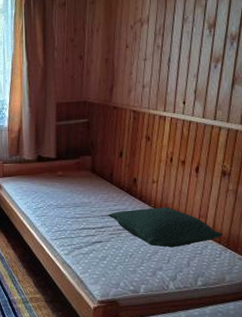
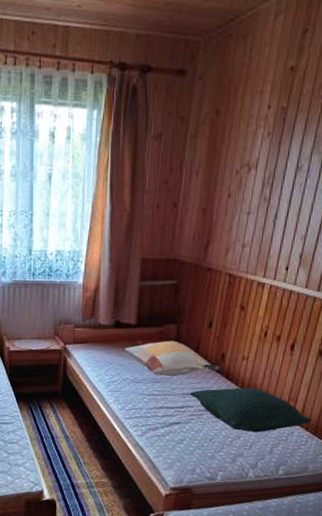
decorative pillow: none [47,170,136,201] -> present [124,340,224,377]

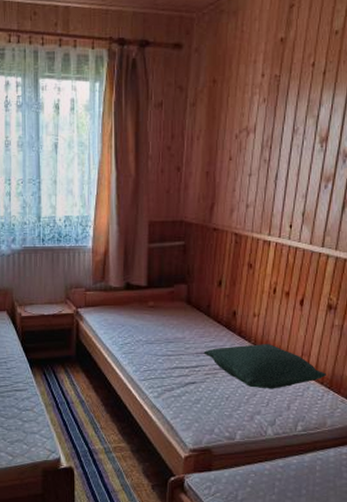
decorative pillow: present [124,340,224,377] -> none [136,300,236,337]

